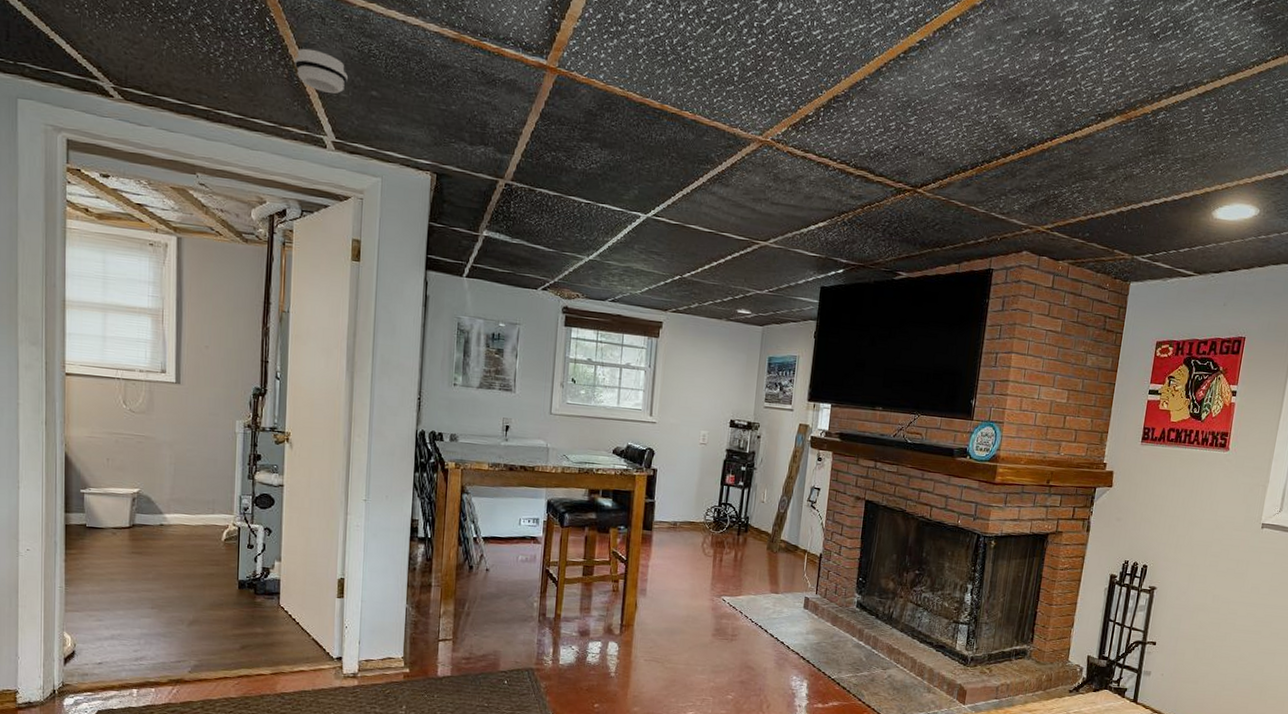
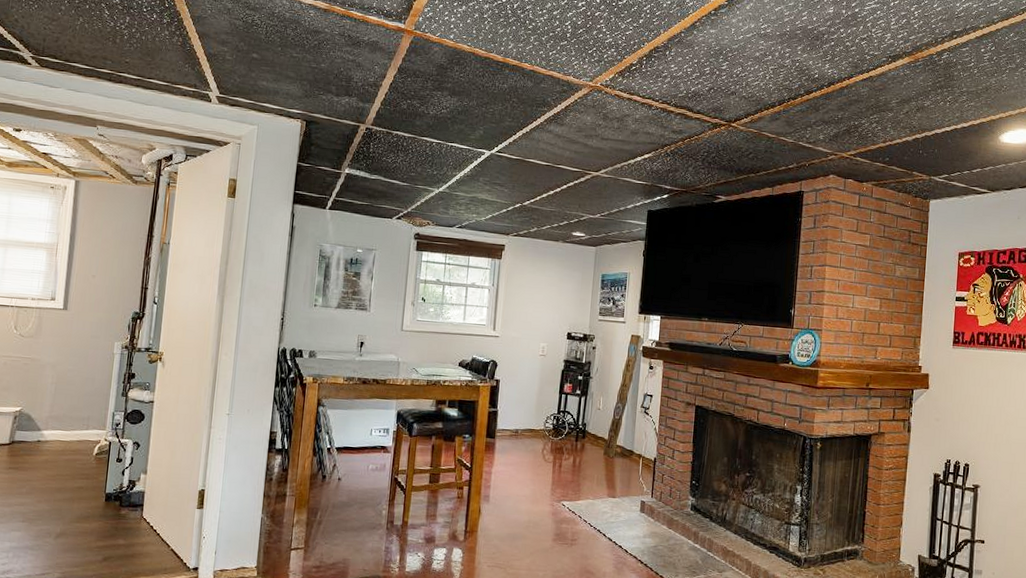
smoke detector: present [294,48,348,94] -> none [187,20,233,57]

